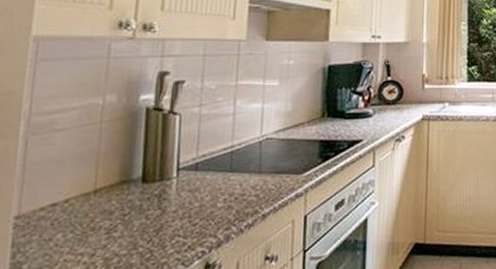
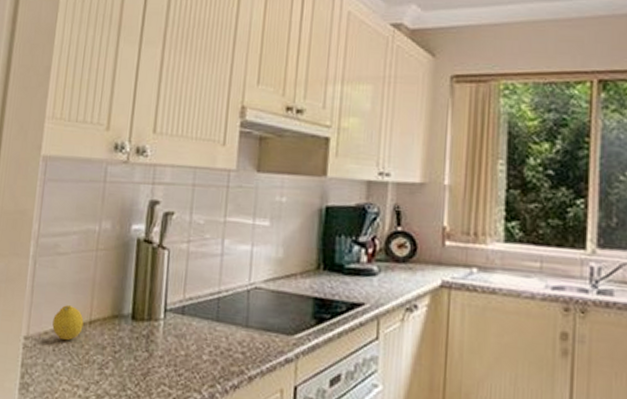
fruit: none [50,179,87,213] -> present [52,305,84,341]

